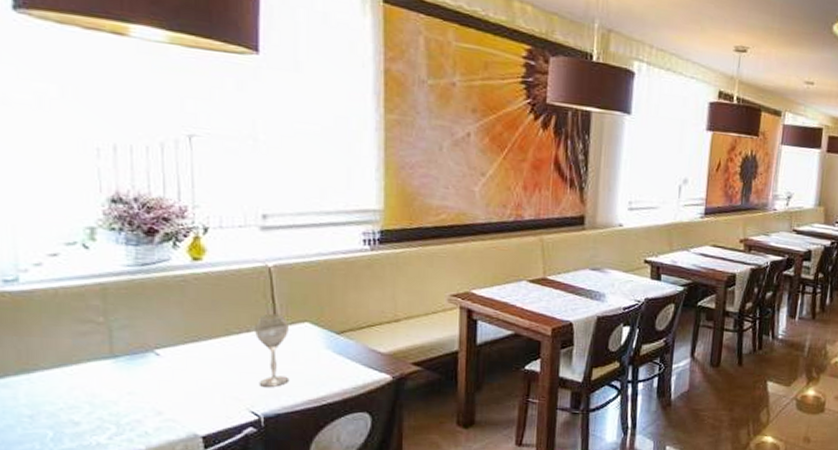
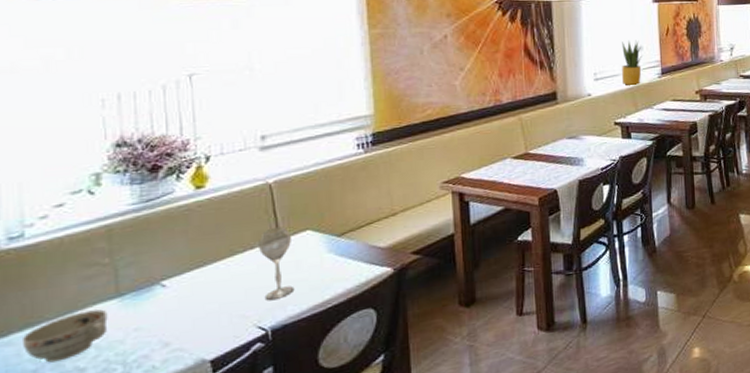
teacup: none [17,366,102,411] -> present [21,309,108,363]
planter: none [658,170,686,223] -> present [621,40,642,86]

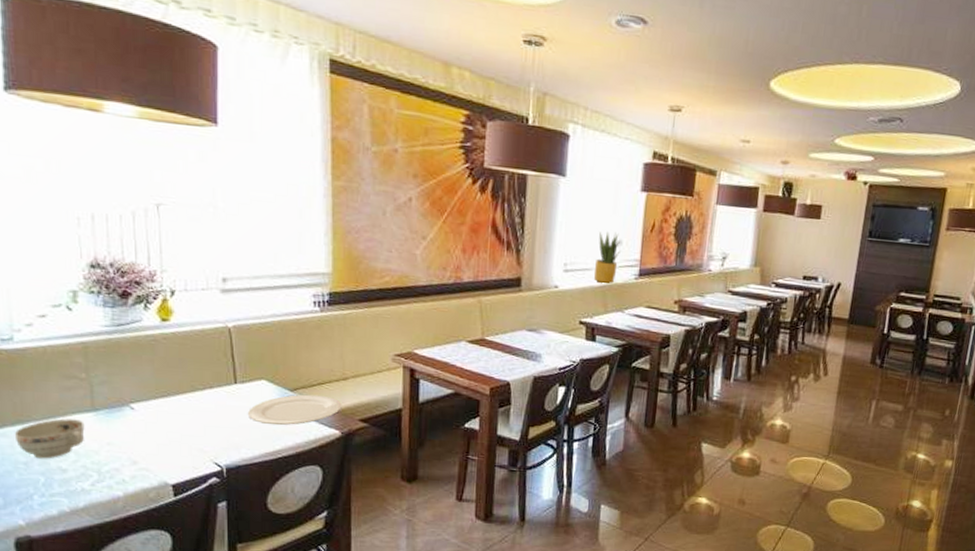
wineglass: present [259,226,295,300] -> none [217,371,248,440]
plate: none [292,234,393,275] -> present [247,394,342,425]

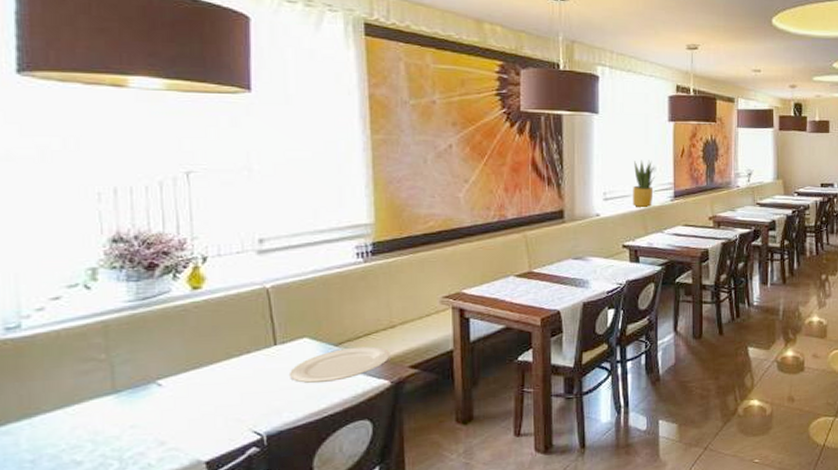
teacup: present [14,418,85,459] -> none [19,404,104,454]

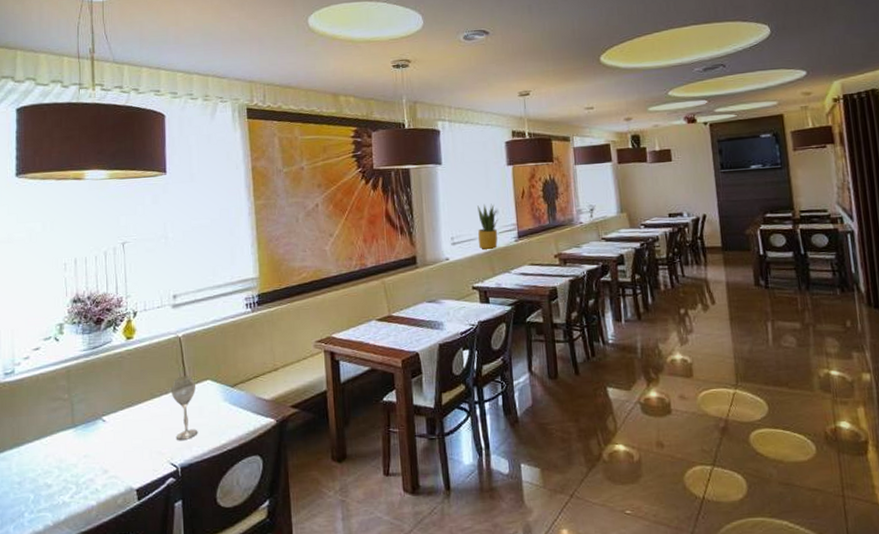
wineglass: none [255,332,291,405] -> present [171,375,198,440]
plate: present [288,346,390,383] -> none [196,387,275,421]

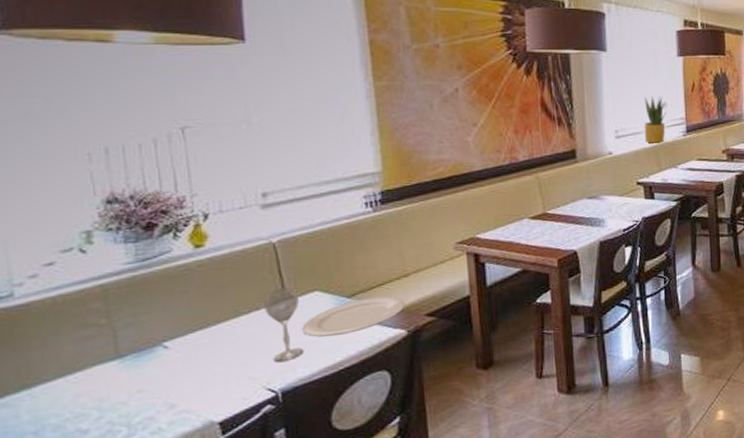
plate: none [196,387,275,421] -> present [301,296,406,337]

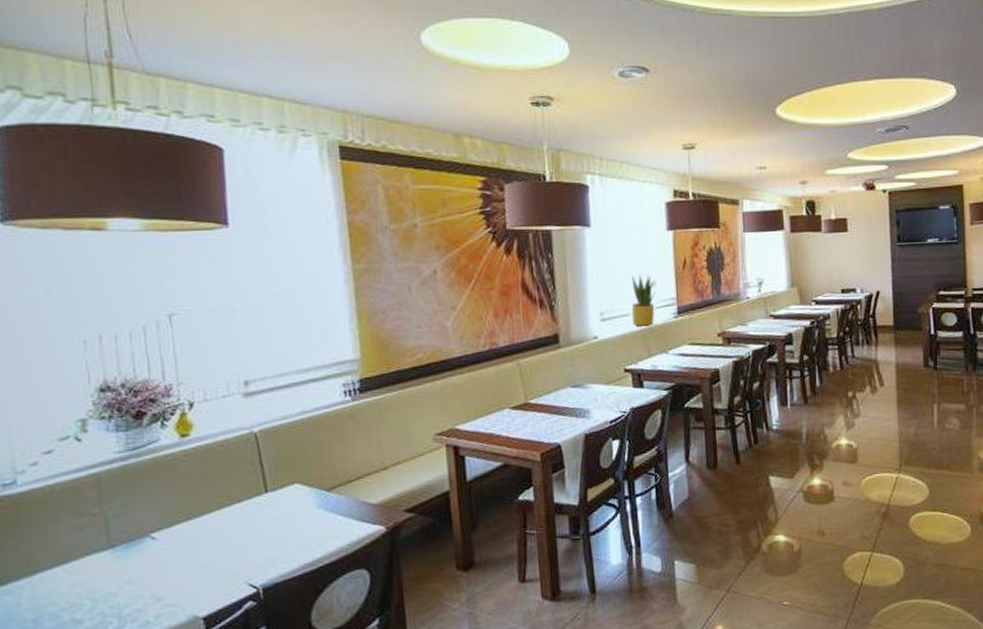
wineglass: present [264,287,304,362] -> none [246,479,285,557]
plate: present [301,296,406,337] -> none [281,490,384,532]

